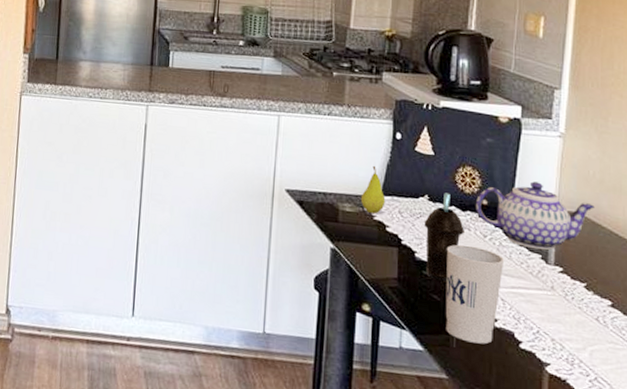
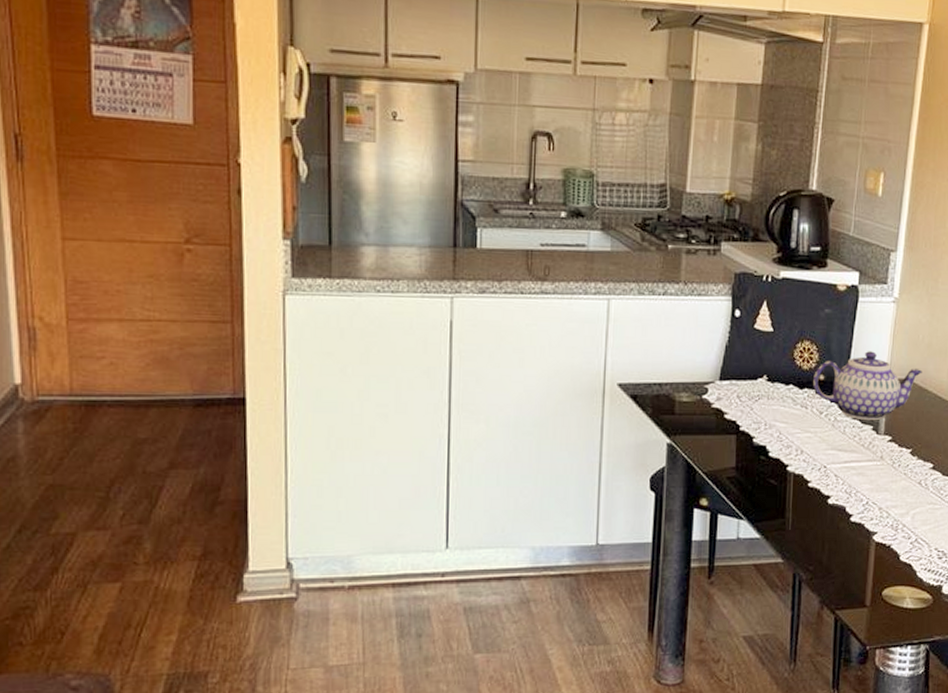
fruit: present [360,165,386,214] -> none [698,348,724,402]
cup: present [424,192,464,281] -> none [762,371,802,464]
cup: present [445,244,505,345] -> none [782,424,839,523]

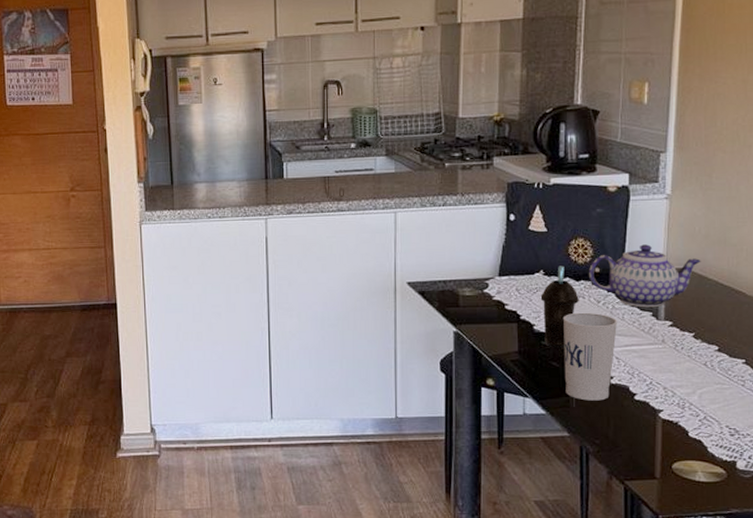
cup: none [762,371,802,464] -> present [540,266,579,348]
cup: none [782,424,839,523] -> present [562,312,618,401]

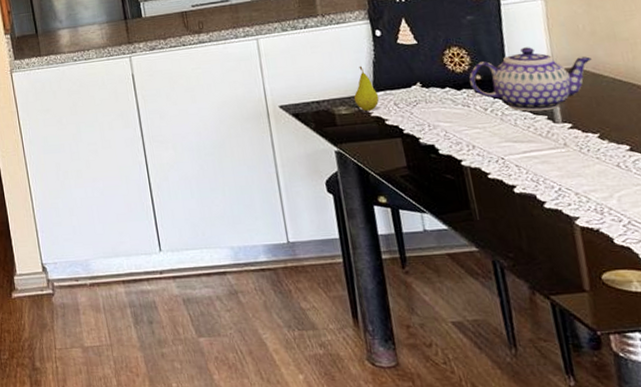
fruit: none [479,248,503,295] -> present [353,65,380,112]
cup: present [540,266,579,348] -> none [421,76,464,161]
cup: present [562,312,618,401] -> none [449,121,516,213]

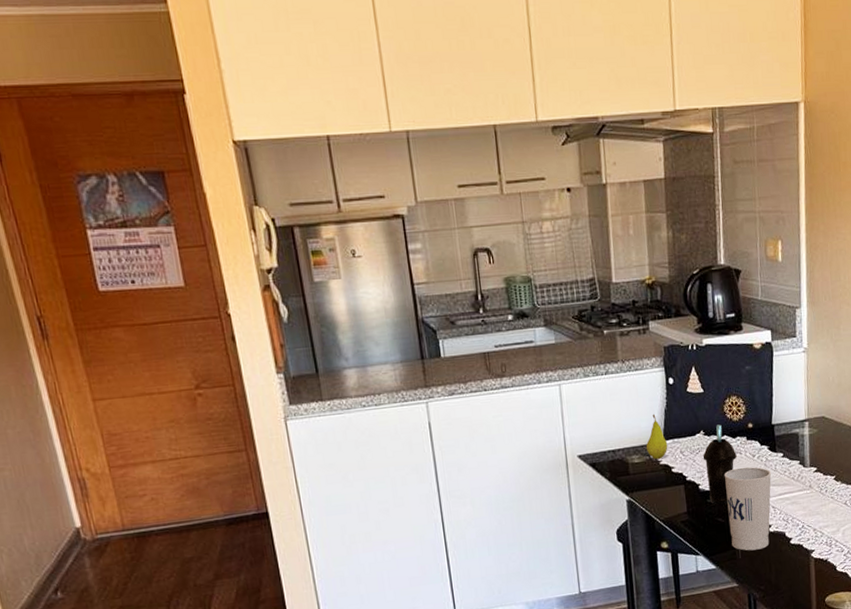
cup: none [421,76,464,161] -> present [702,424,737,505]
cup: none [449,121,516,213] -> present [724,467,772,551]
teapot: present [469,47,592,112] -> none [743,397,836,457]

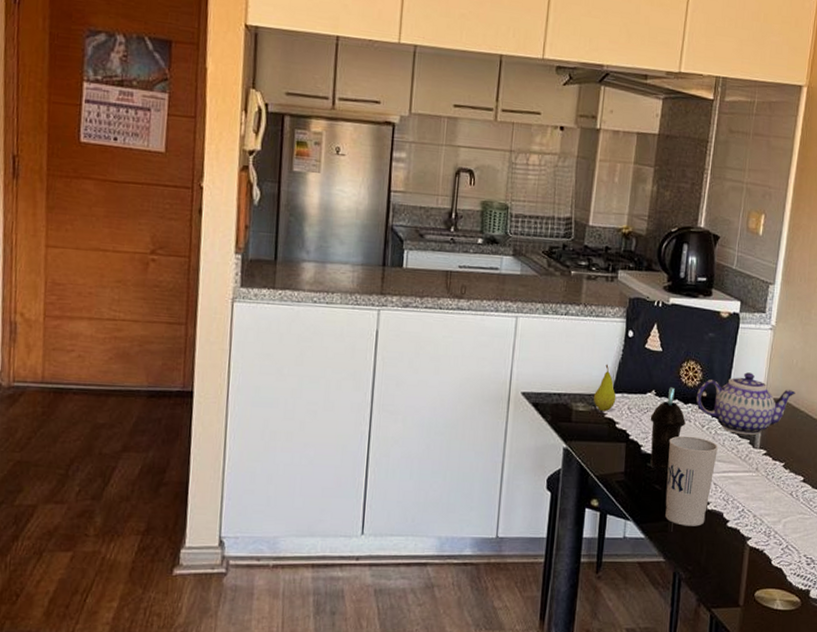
teapot: none [743,397,836,457] -> present [696,372,796,436]

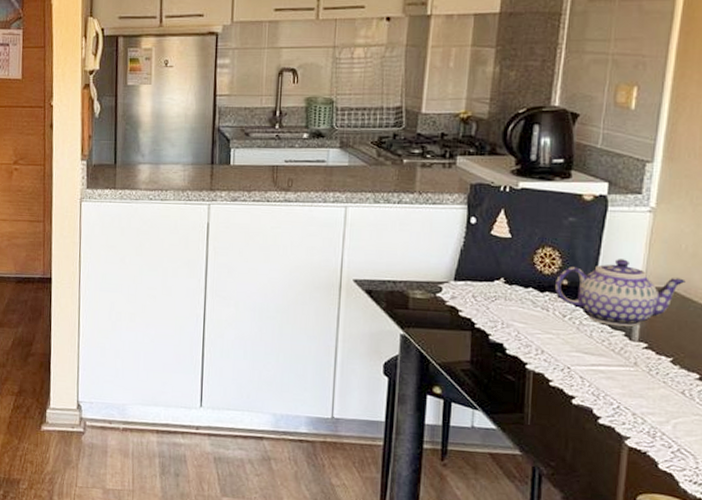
fruit: present [593,364,616,412] -> none [432,251,459,300]
cup: present [650,387,686,471] -> none [499,275,542,362]
cup: present [665,435,719,526] -> none [520,325,585,421]

